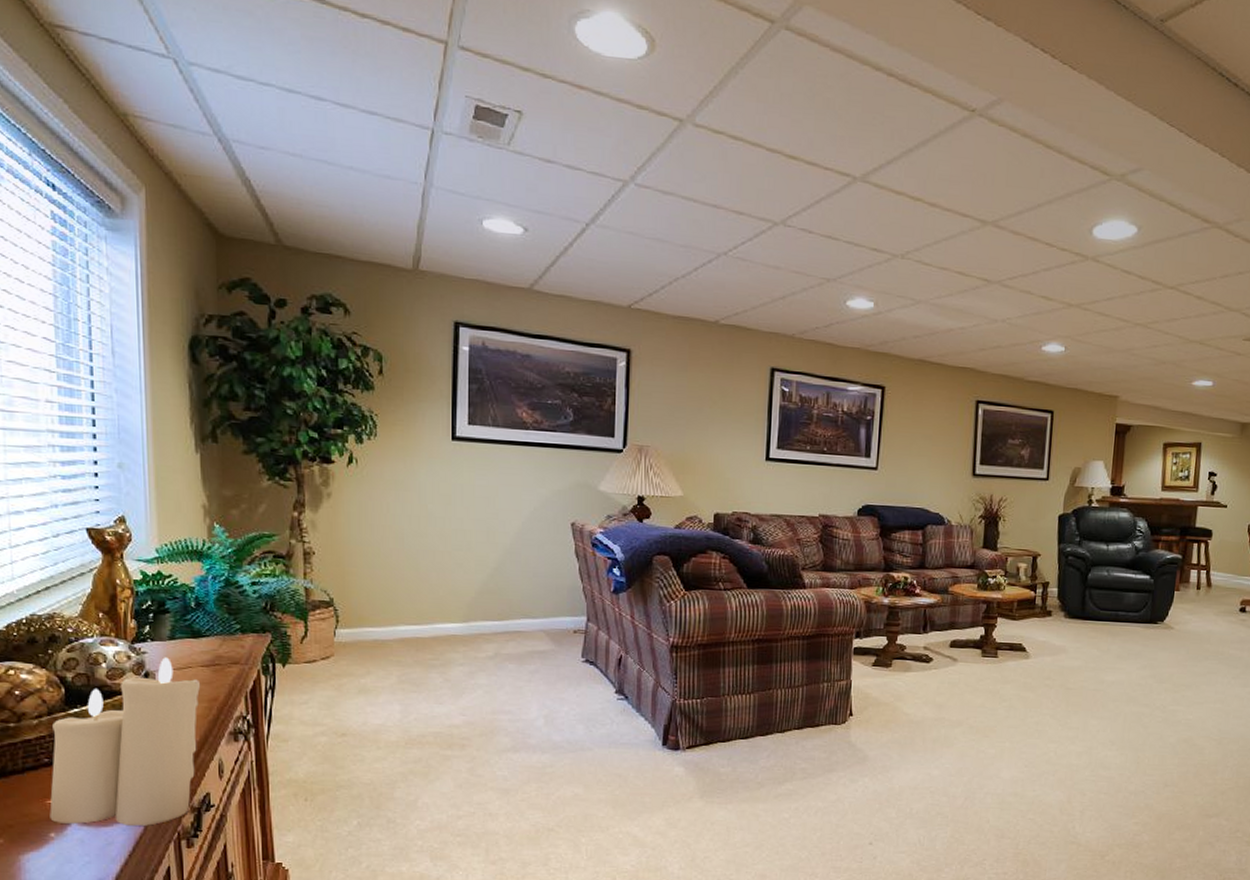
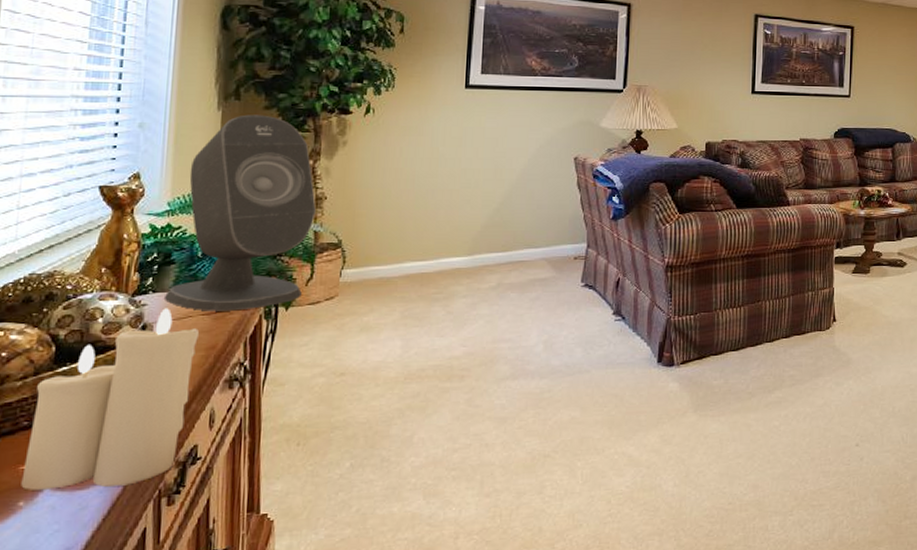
speaker: none [163,459,305,665] -> present [165,114,316,311]

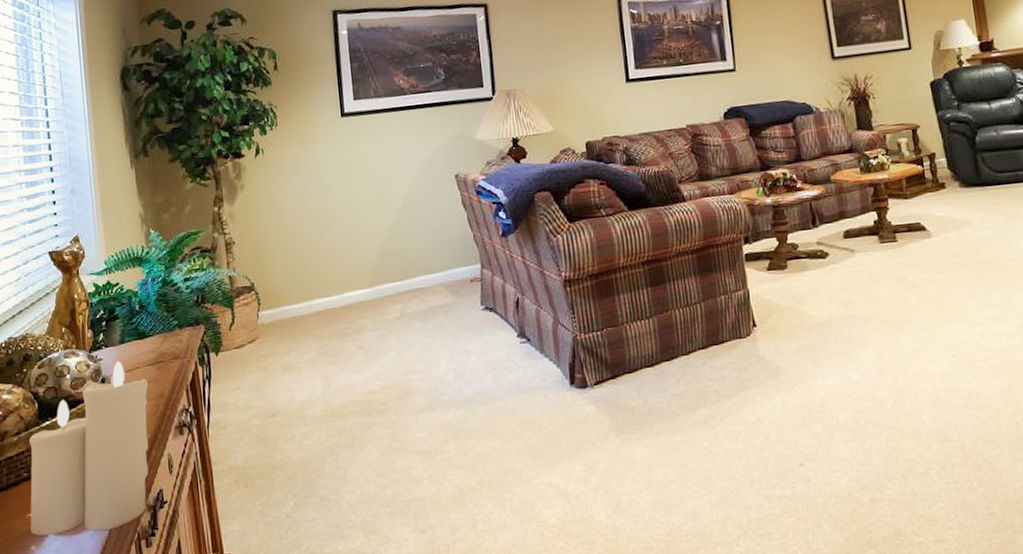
speaker: present [165,114,316,311] -> none [115,168,228,362]

